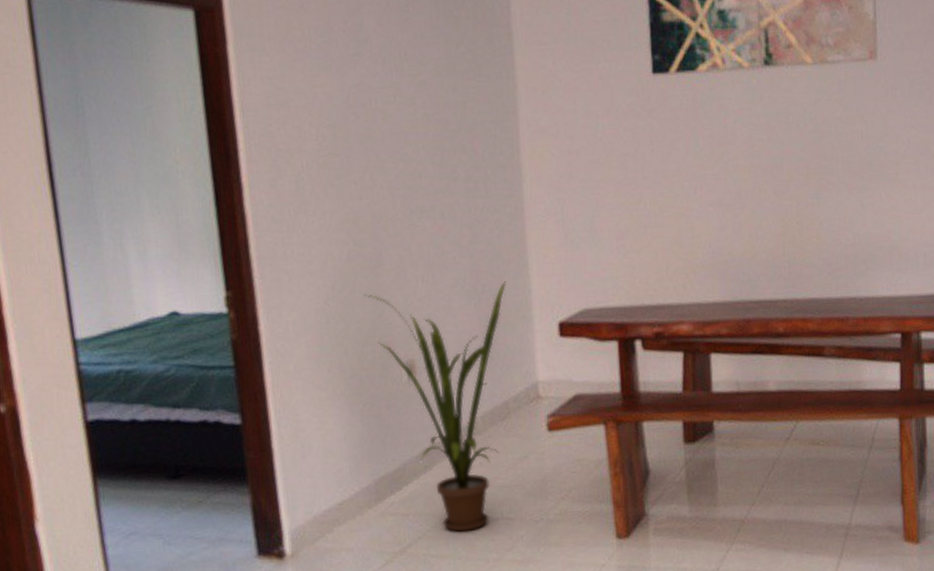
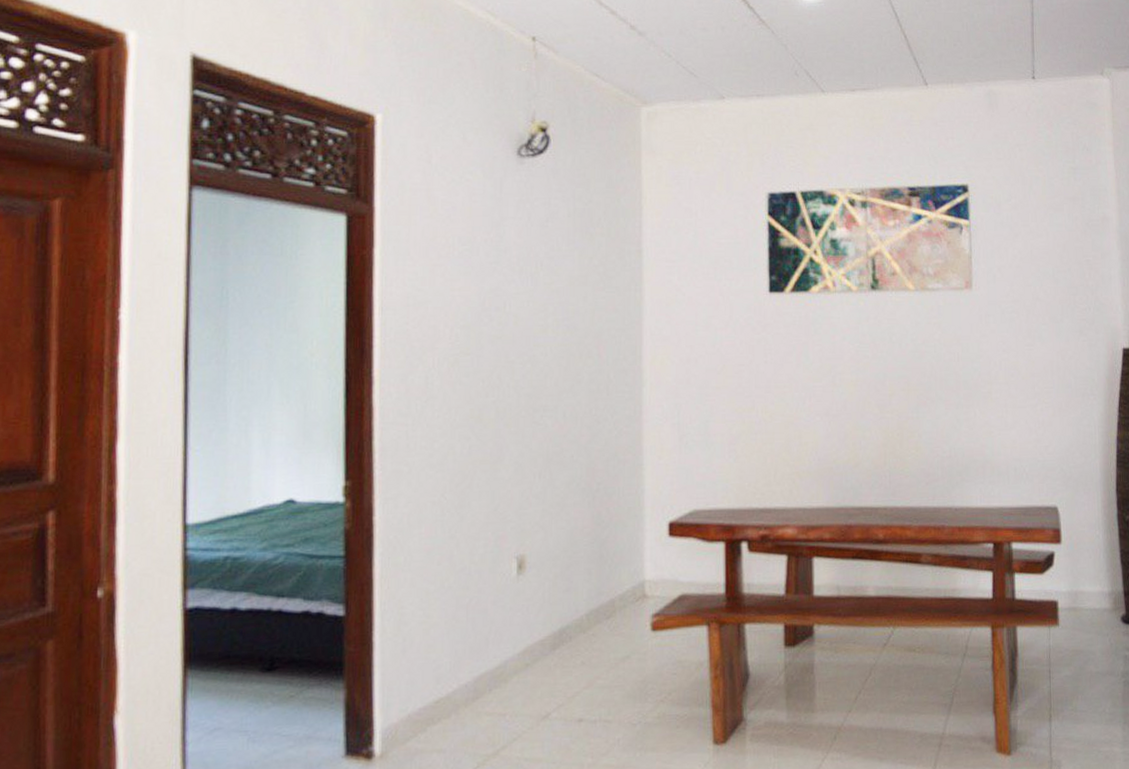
house plant: present [363,281,507,533] -> none [480,480,621,735]

